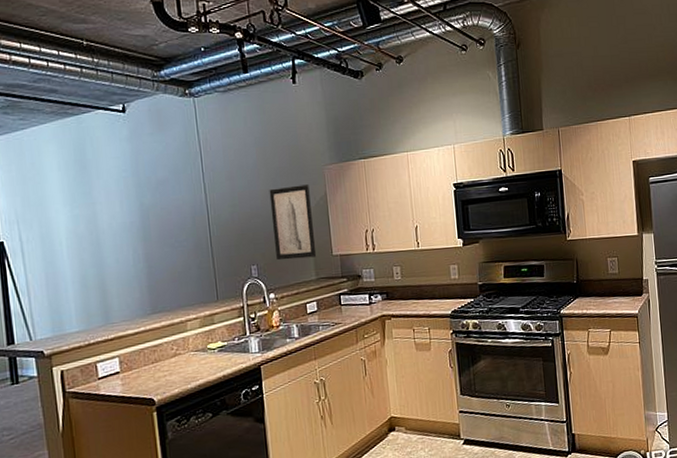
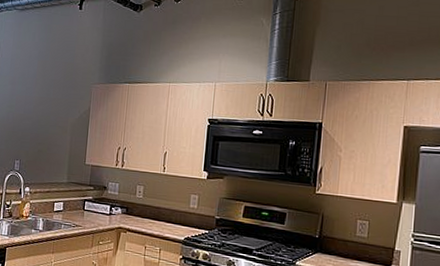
wall art: present [269,184,317,261] -> none [37,97,76,163]

